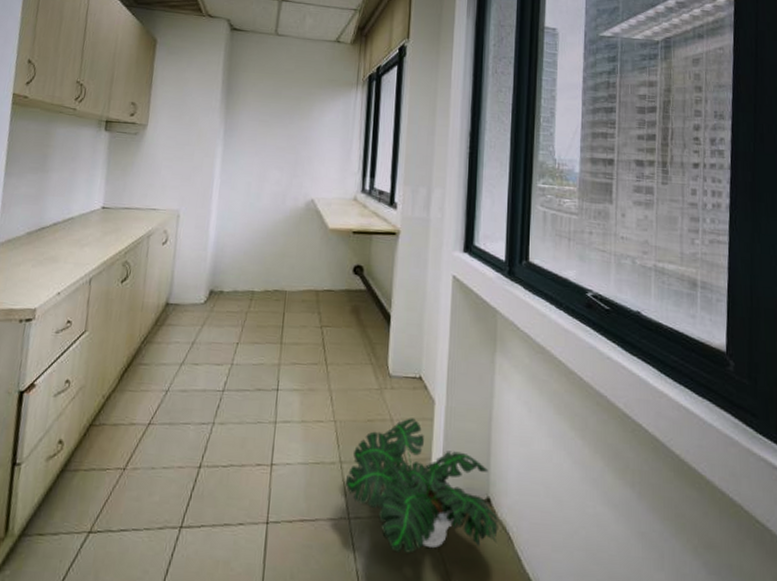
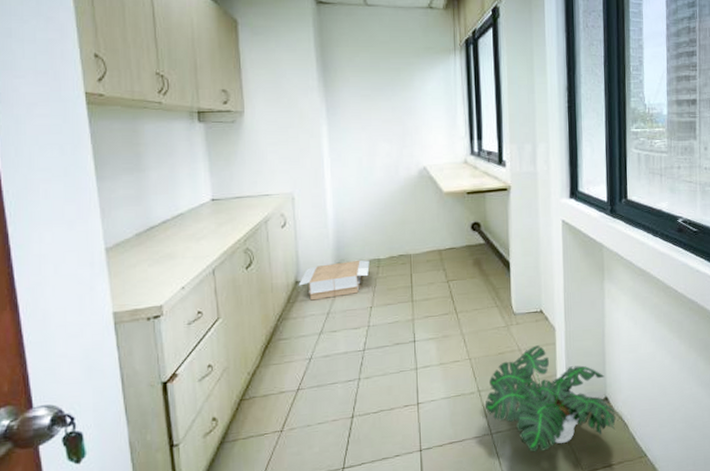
cardboard box: none [168,289,243,327] -> present [298,259,370,301]

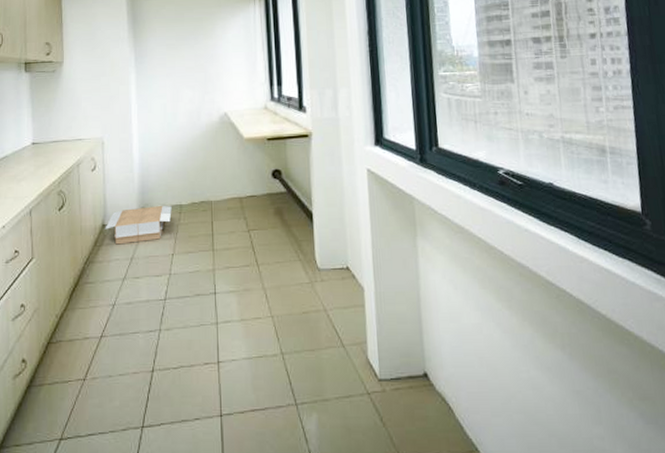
potted plant: present [484,345,616,452] -> none [288,306,439,431]

